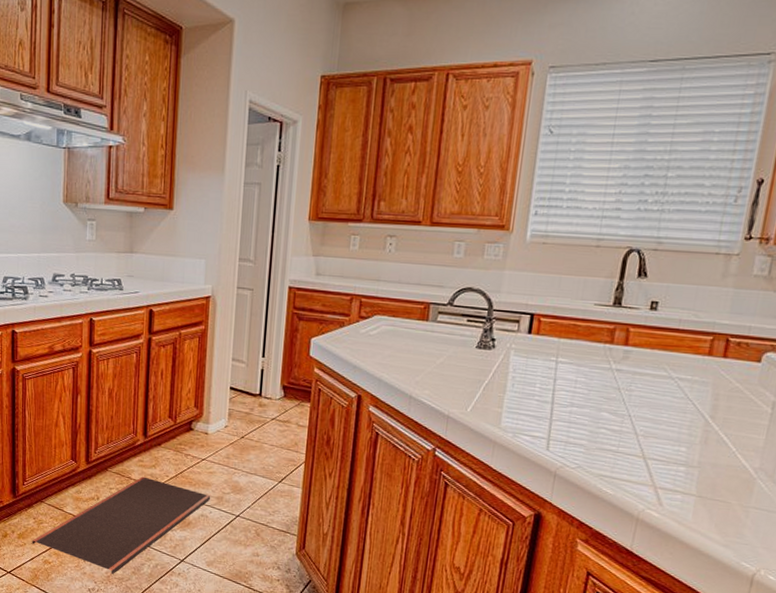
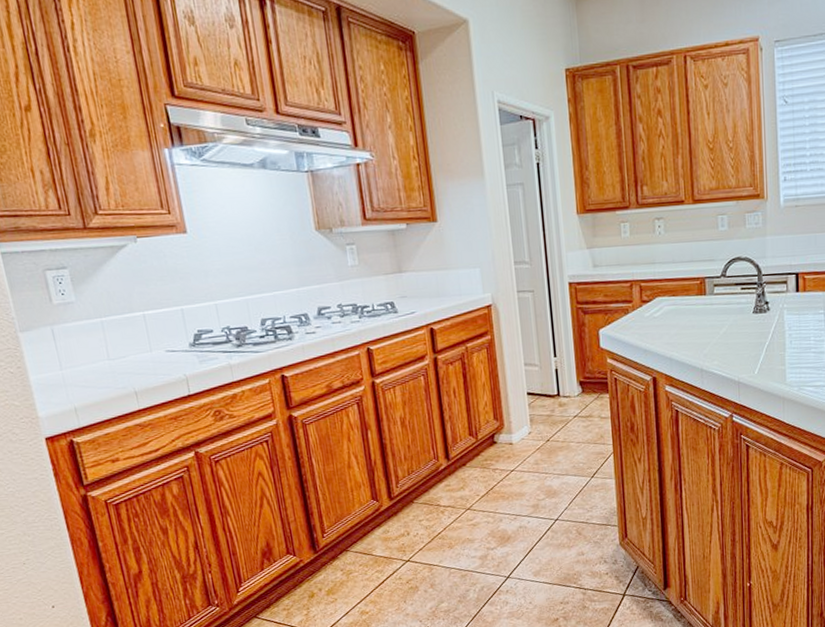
door mat: present [32,476,211,575] -> none [343,501,527,609]

